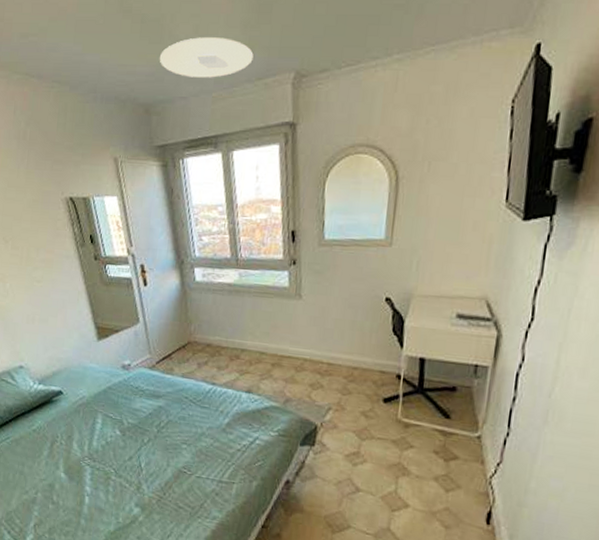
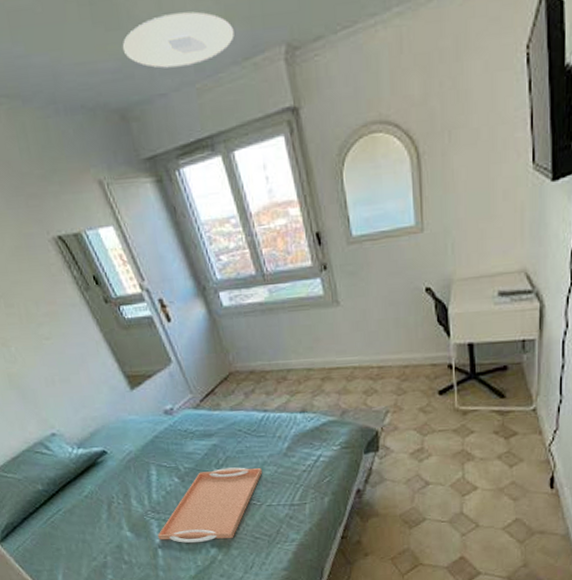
serving tray: none [88,429,200,502] -> present [157,467,263,543]

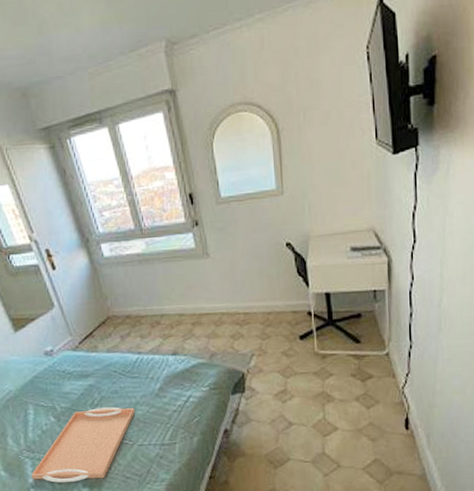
ceiling light: present [122,11,234,69] -> none [27,13,123,56]

